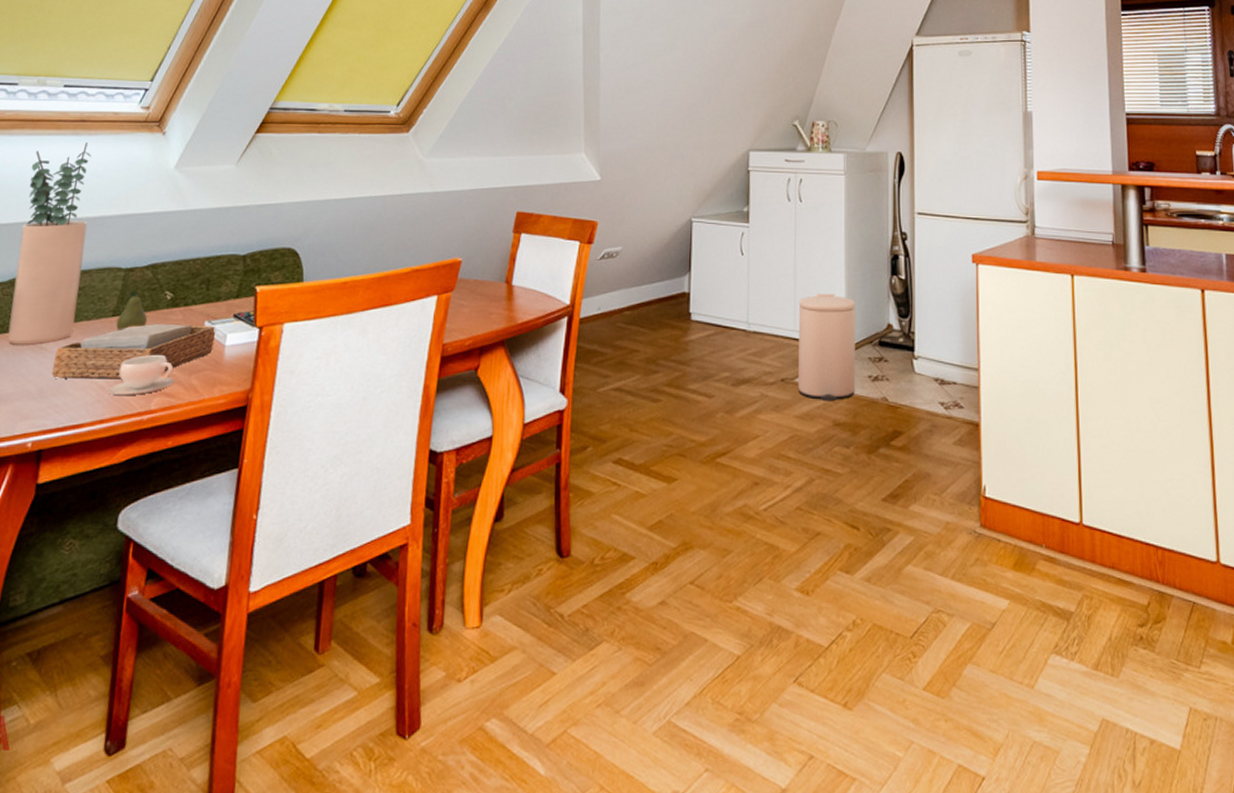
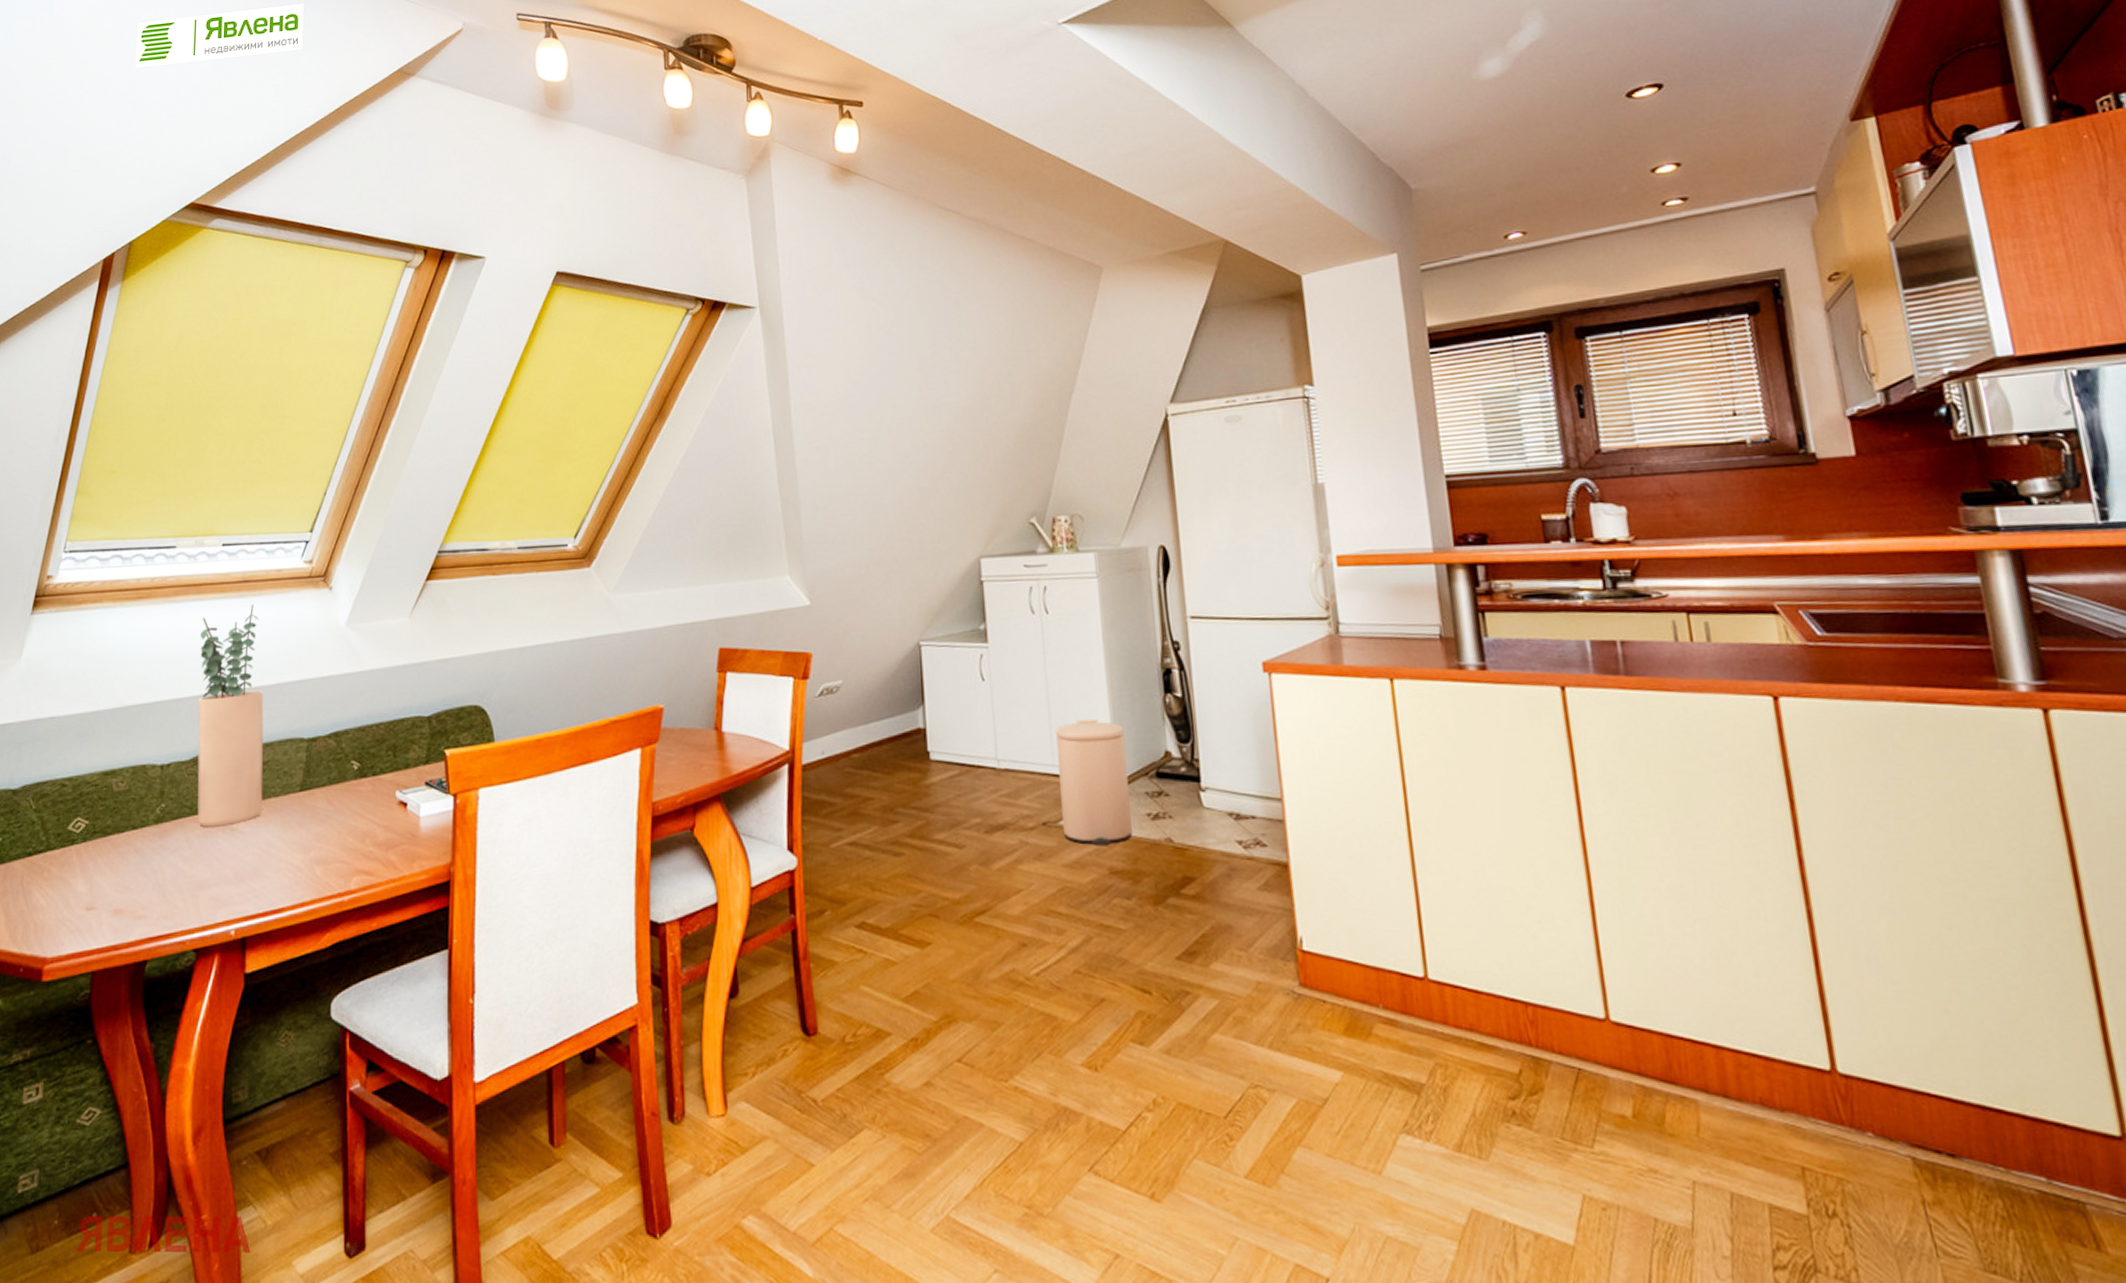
napkin holder: present [51,324,215,379] -> none [245,795,408,861]
teacup: present [107,355,175,396] -> none [305,831,372,877]
fruit: present [116,290,148,330] -> none [305,762,337,806]

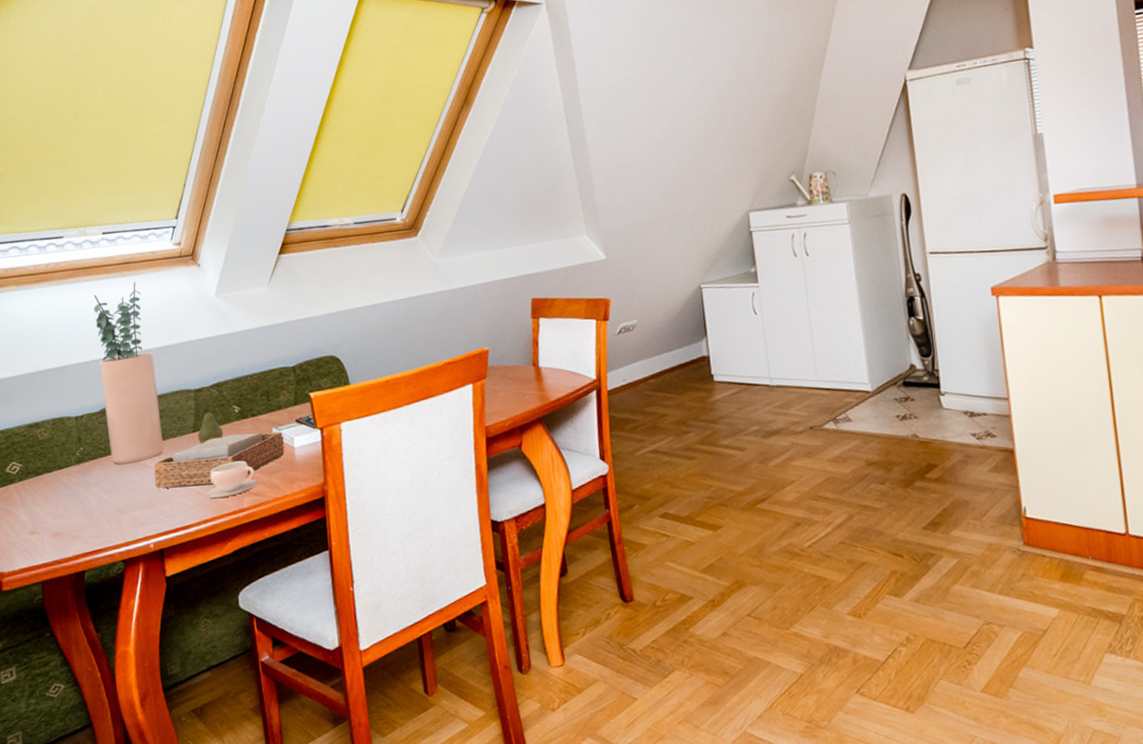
napkin holder: none [245,795,408,861] -> present [153,431,285,489]
fruit: none [305,762,337,806] -> present [197,408,224,443]
teacup: none [305,831,372,877] -> present [204,461,259,499]
pedal bin: present [1055,718,1132,847] -> none [817,341,884,444]

